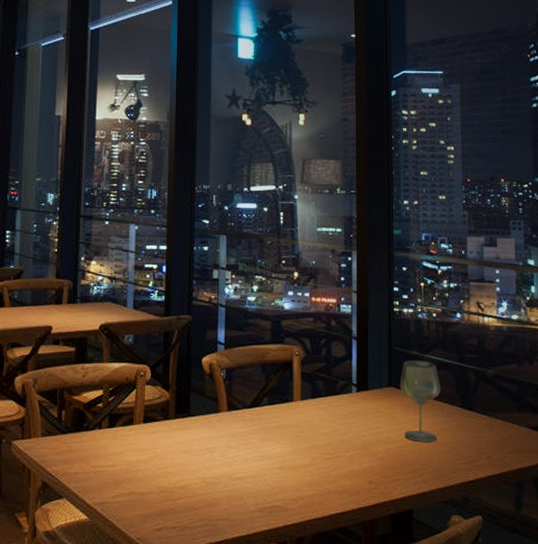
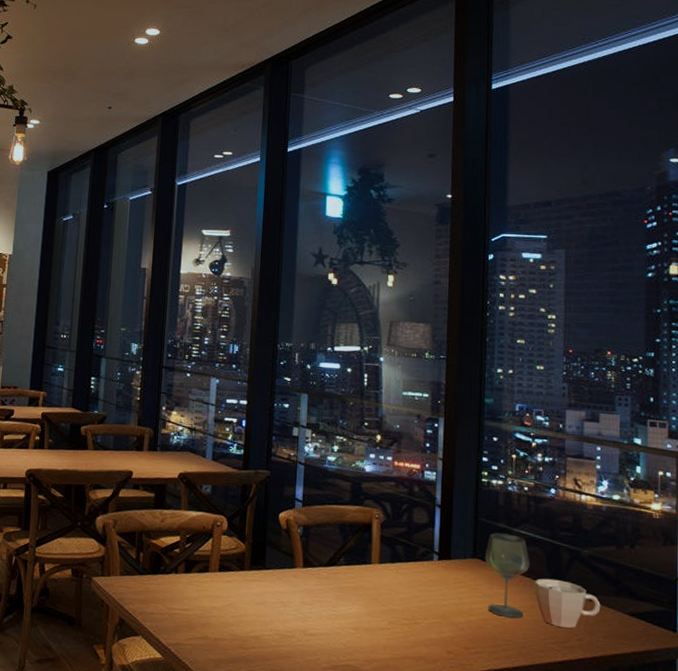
cup: none [445,400,506,448] -> present [534,578,601,629]

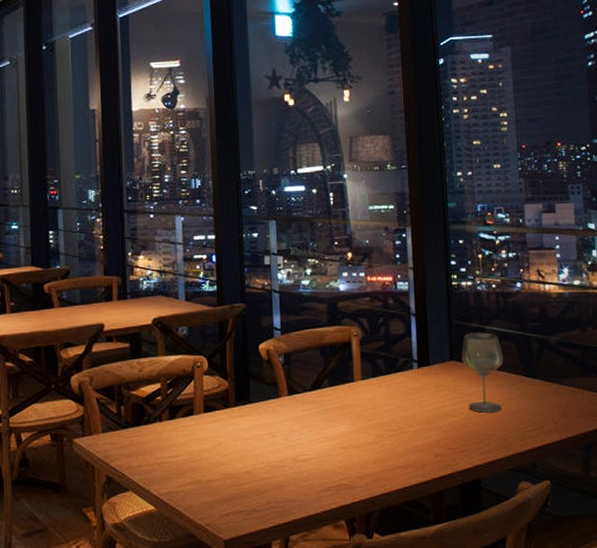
cup: present [534,578,601,629] -> none [508,369,571,415]

